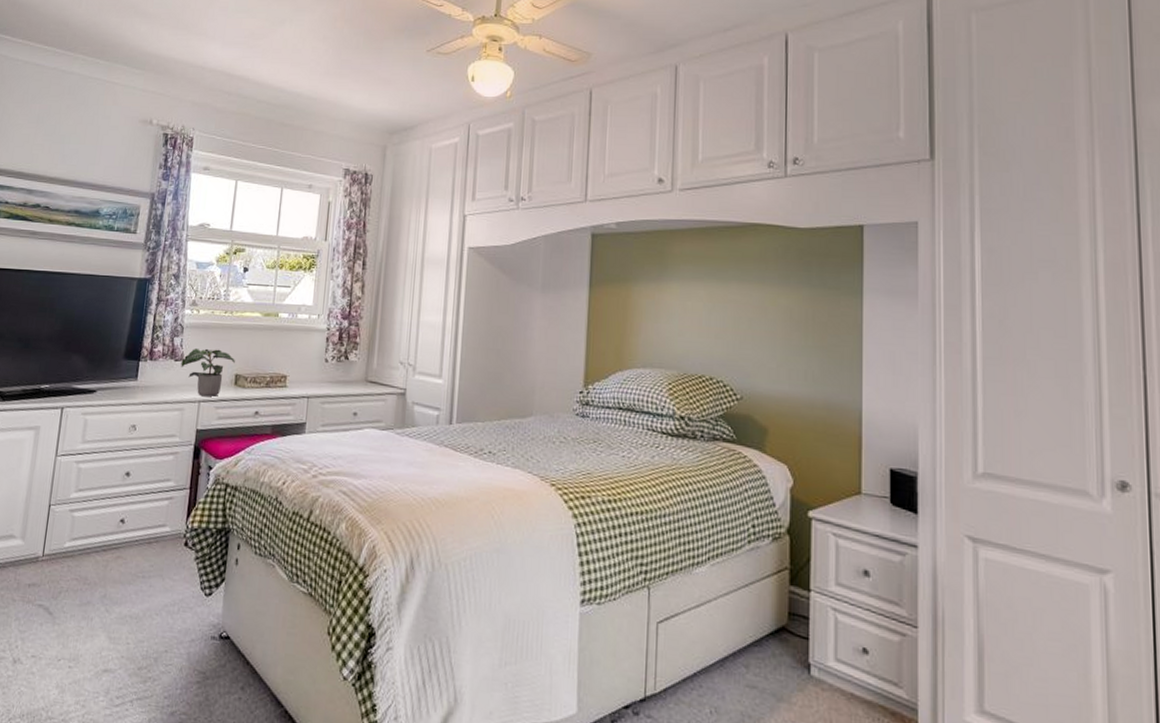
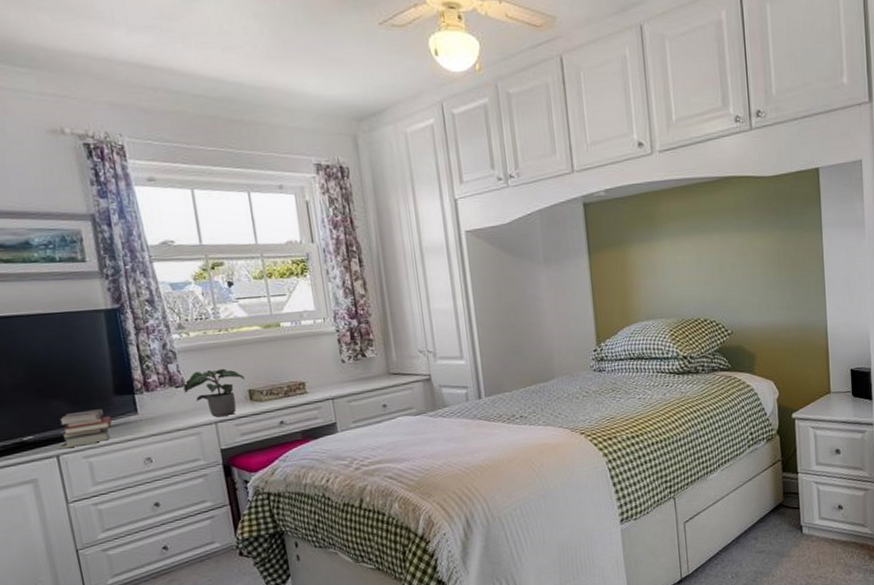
books: none [66,369,115,404] -> present [59,409,112,449]

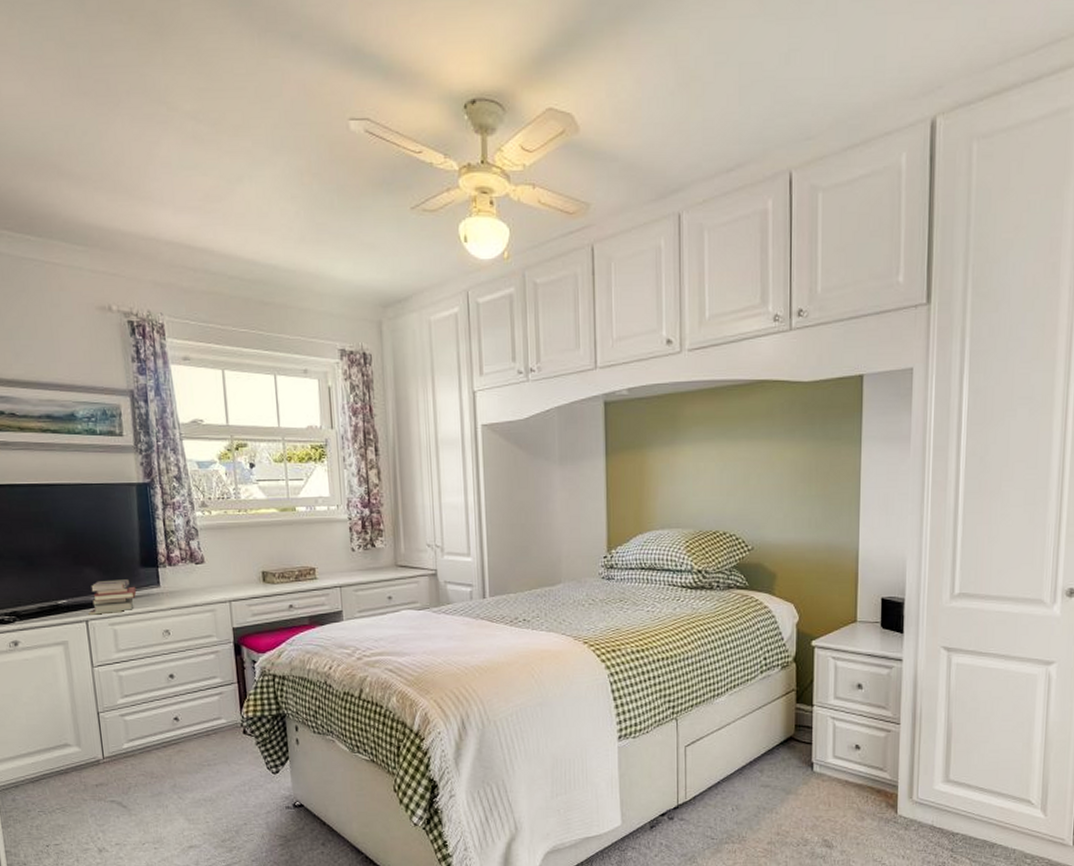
potted plant: present [183,368,244,418] -> none [202,548,259,596]

